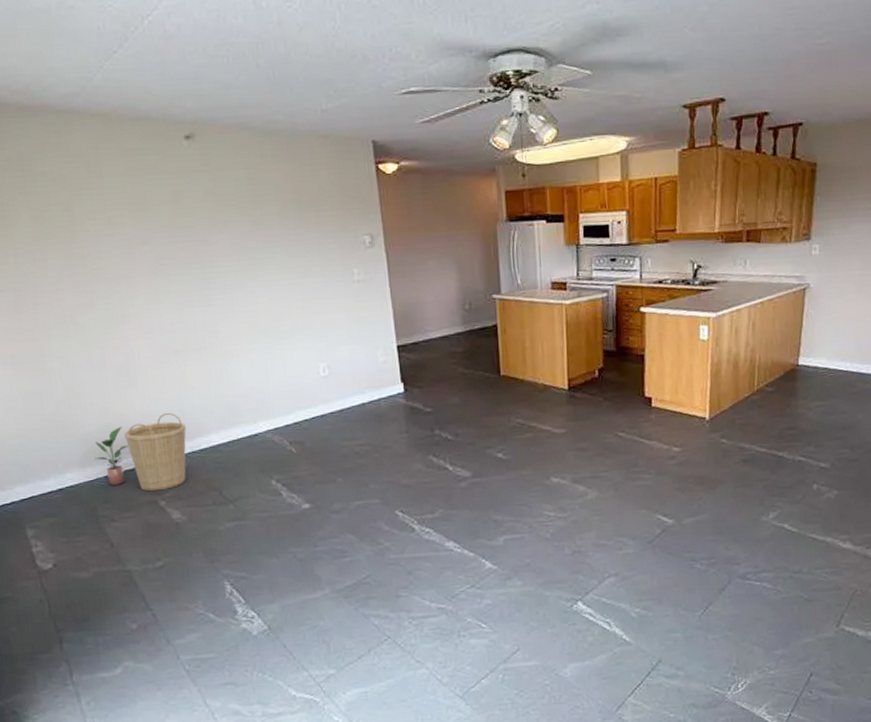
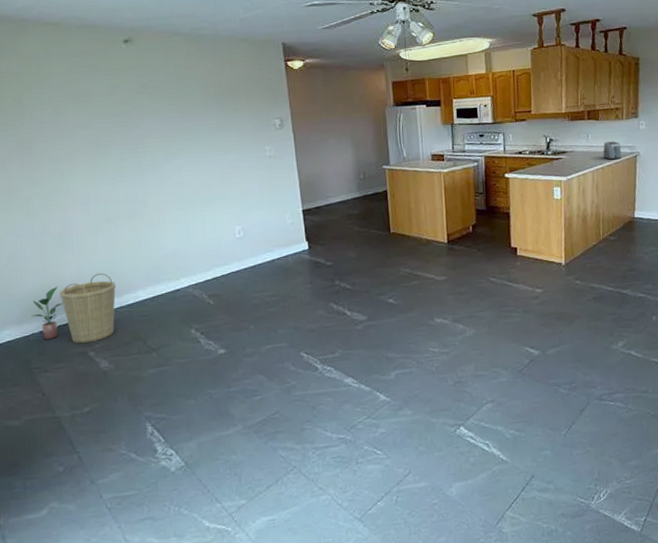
toaster: none [763,270,787,293] -> present [603,141,622,160]

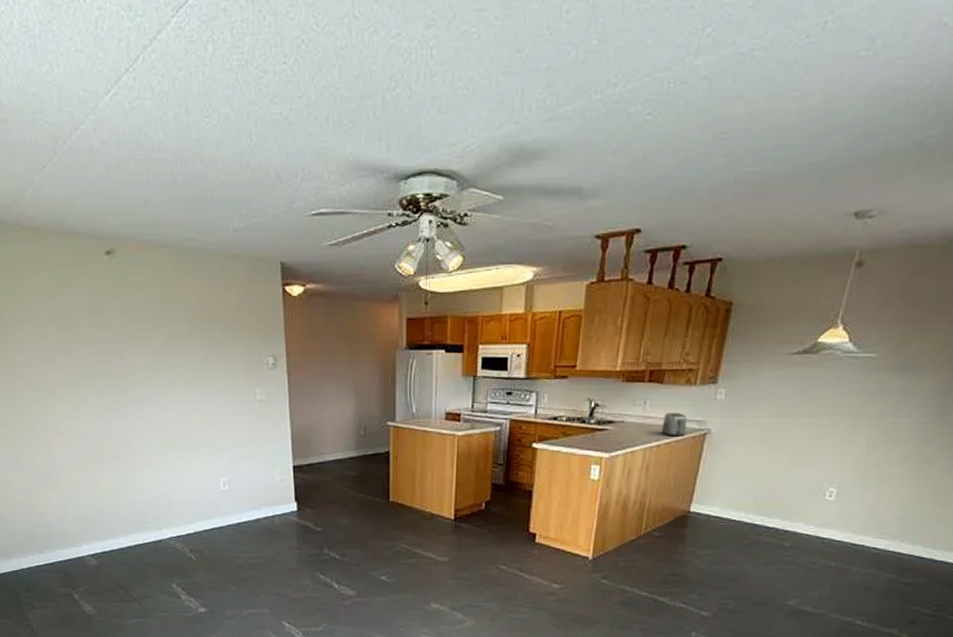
potted plant: present [31,286,63,340] -> none [18,523,48,576]
basket: present [59,272,116,344] -> none [45,514,99,585]

